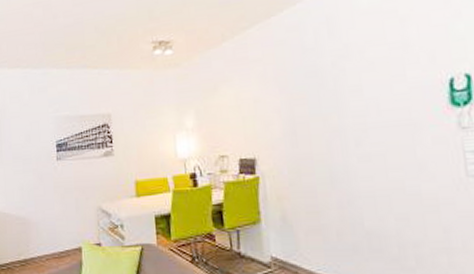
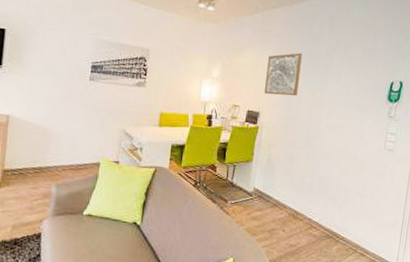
wall art: none [252,73,303,135] -> present [264,52,302,96]

